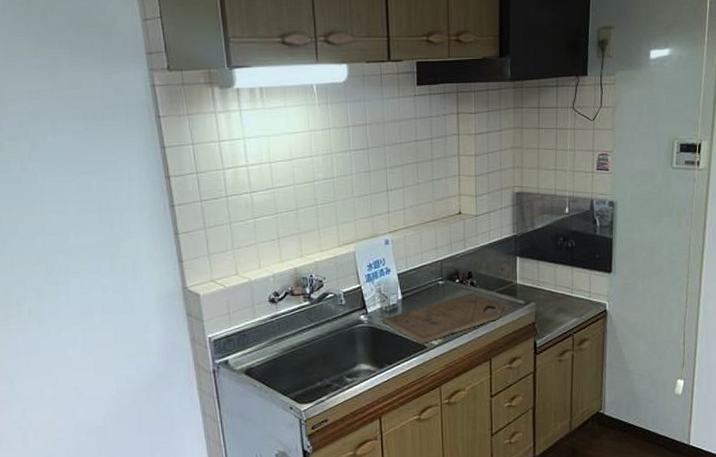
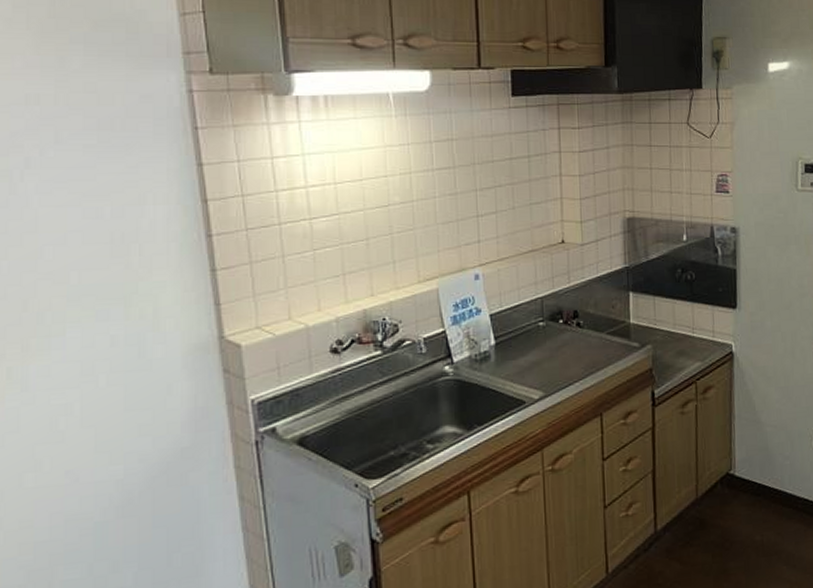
cutting board: present [380,292,505,344] -> none [468,334,617,398]

